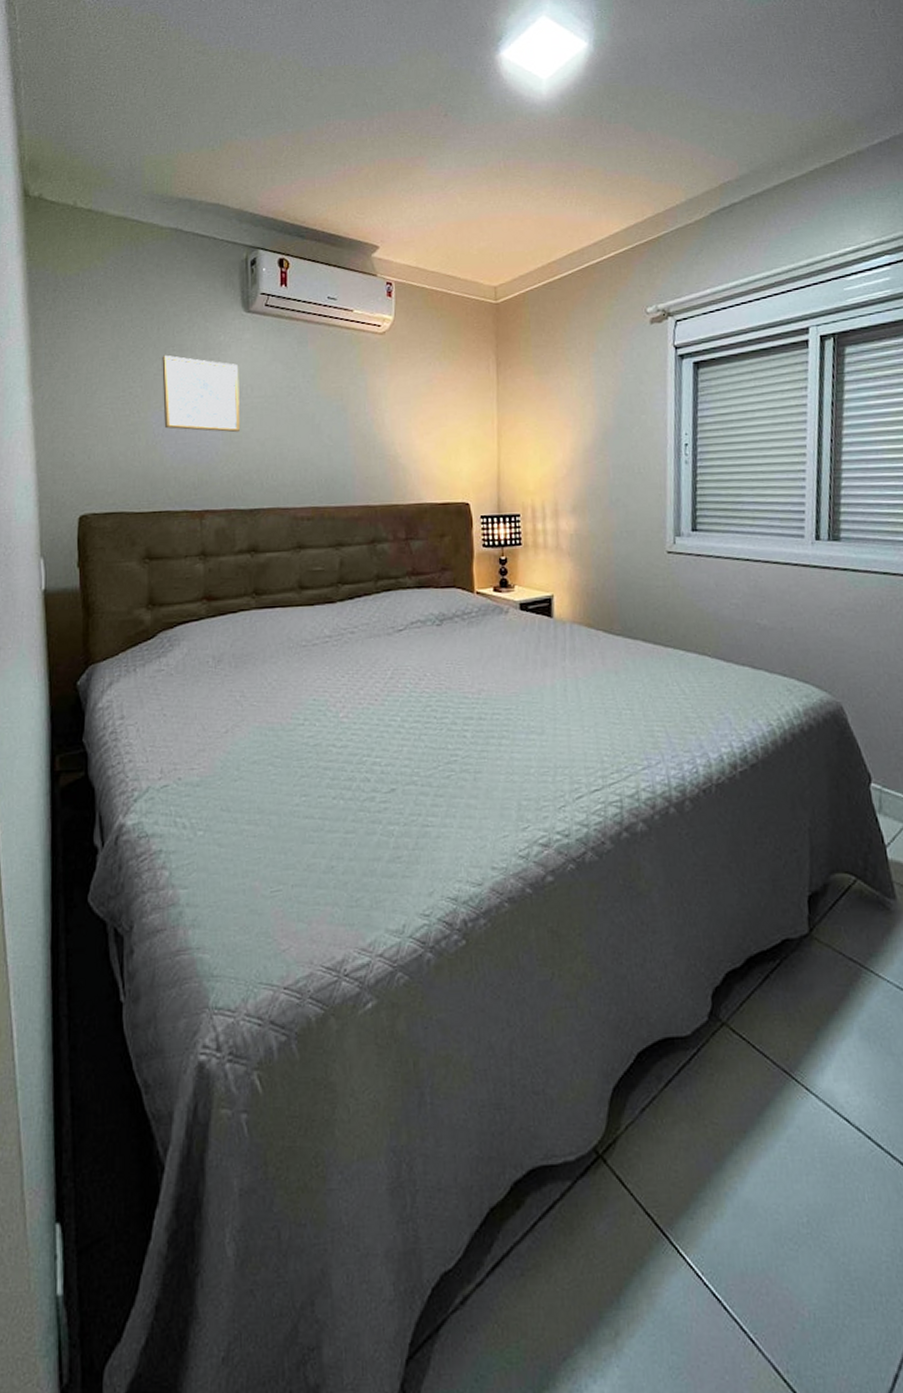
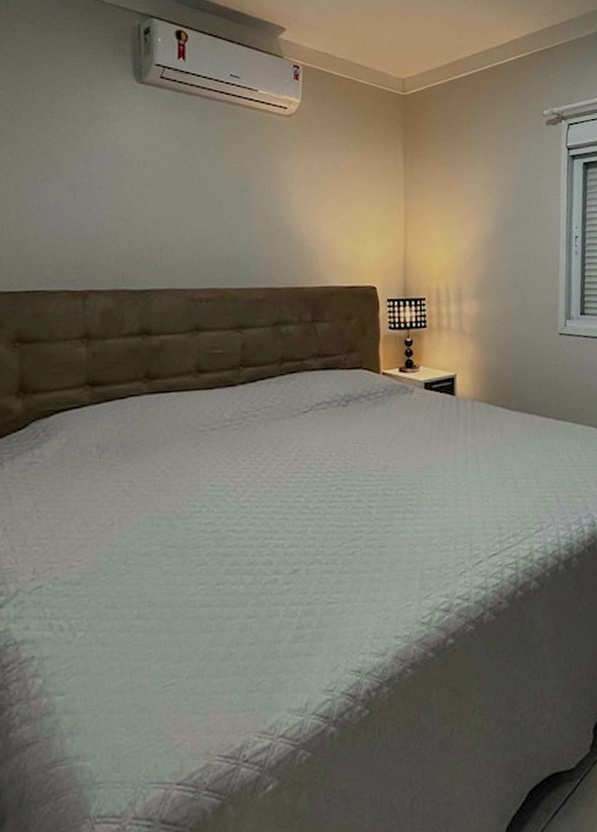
wall art: present [162,354,240,433] -> none [37,121,130,209]

